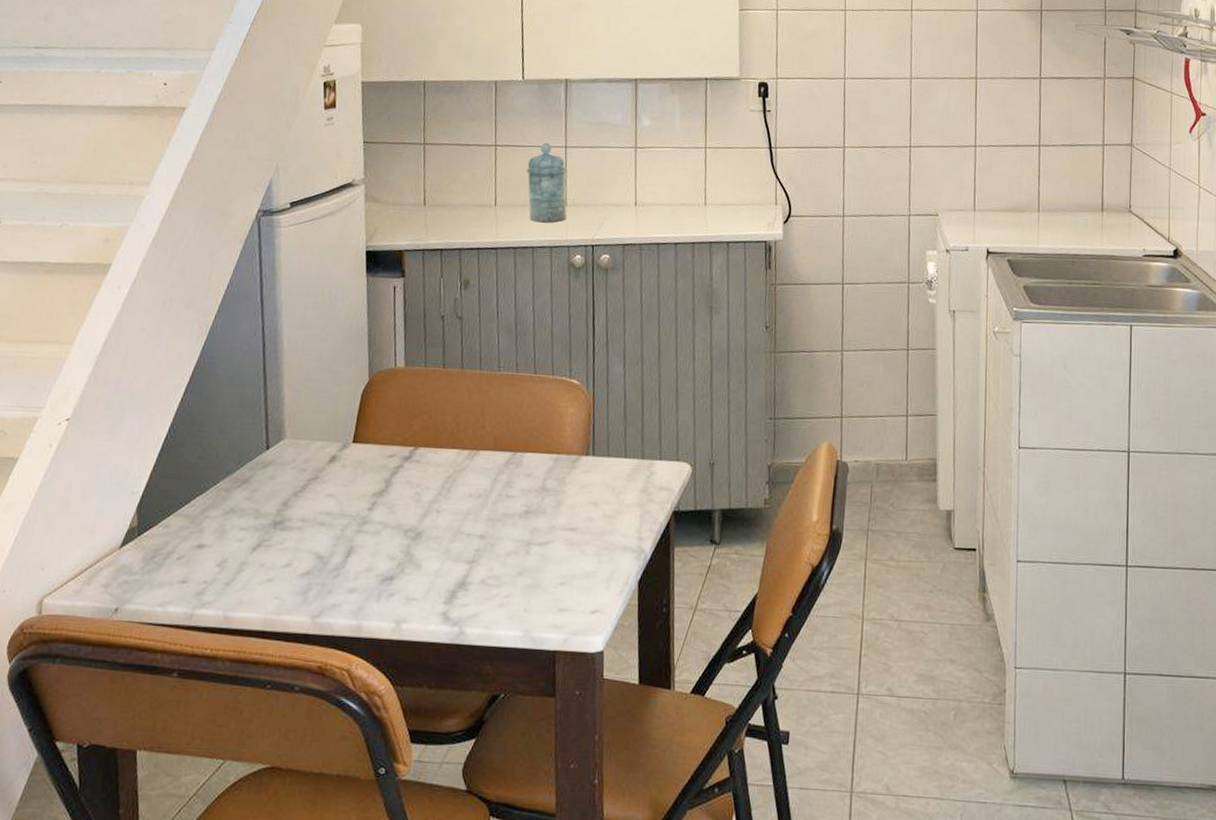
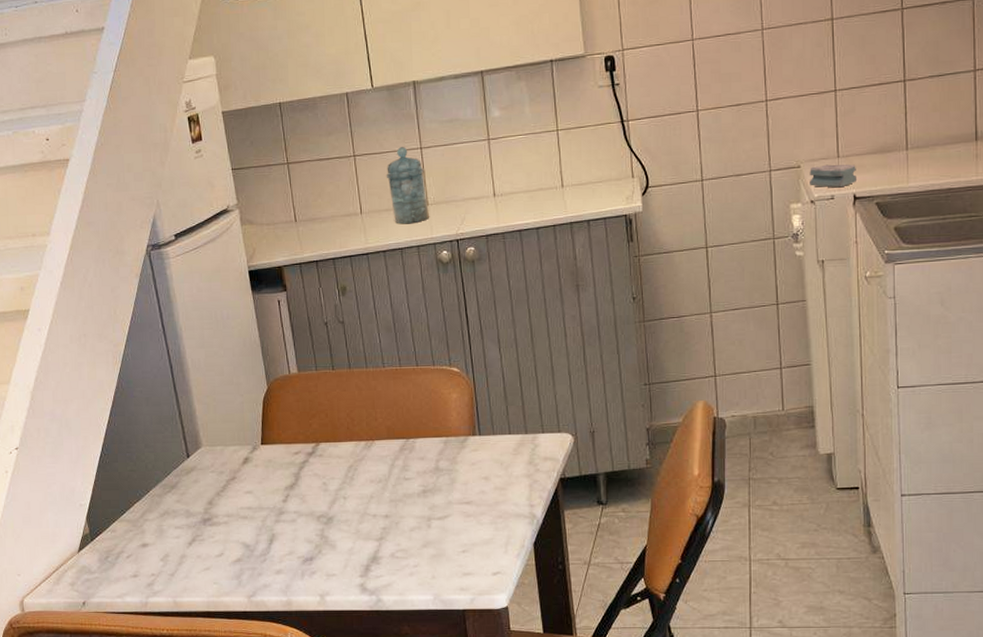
sponge: none [946,216,991,241] -> present [810,164,858,188]

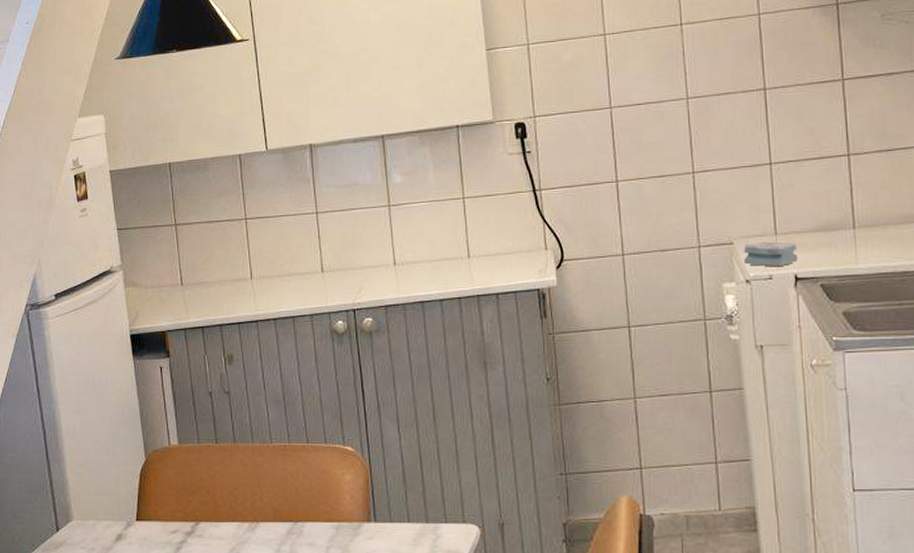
canister: present [386,147,429,225] -> none [278,211,324,292]

